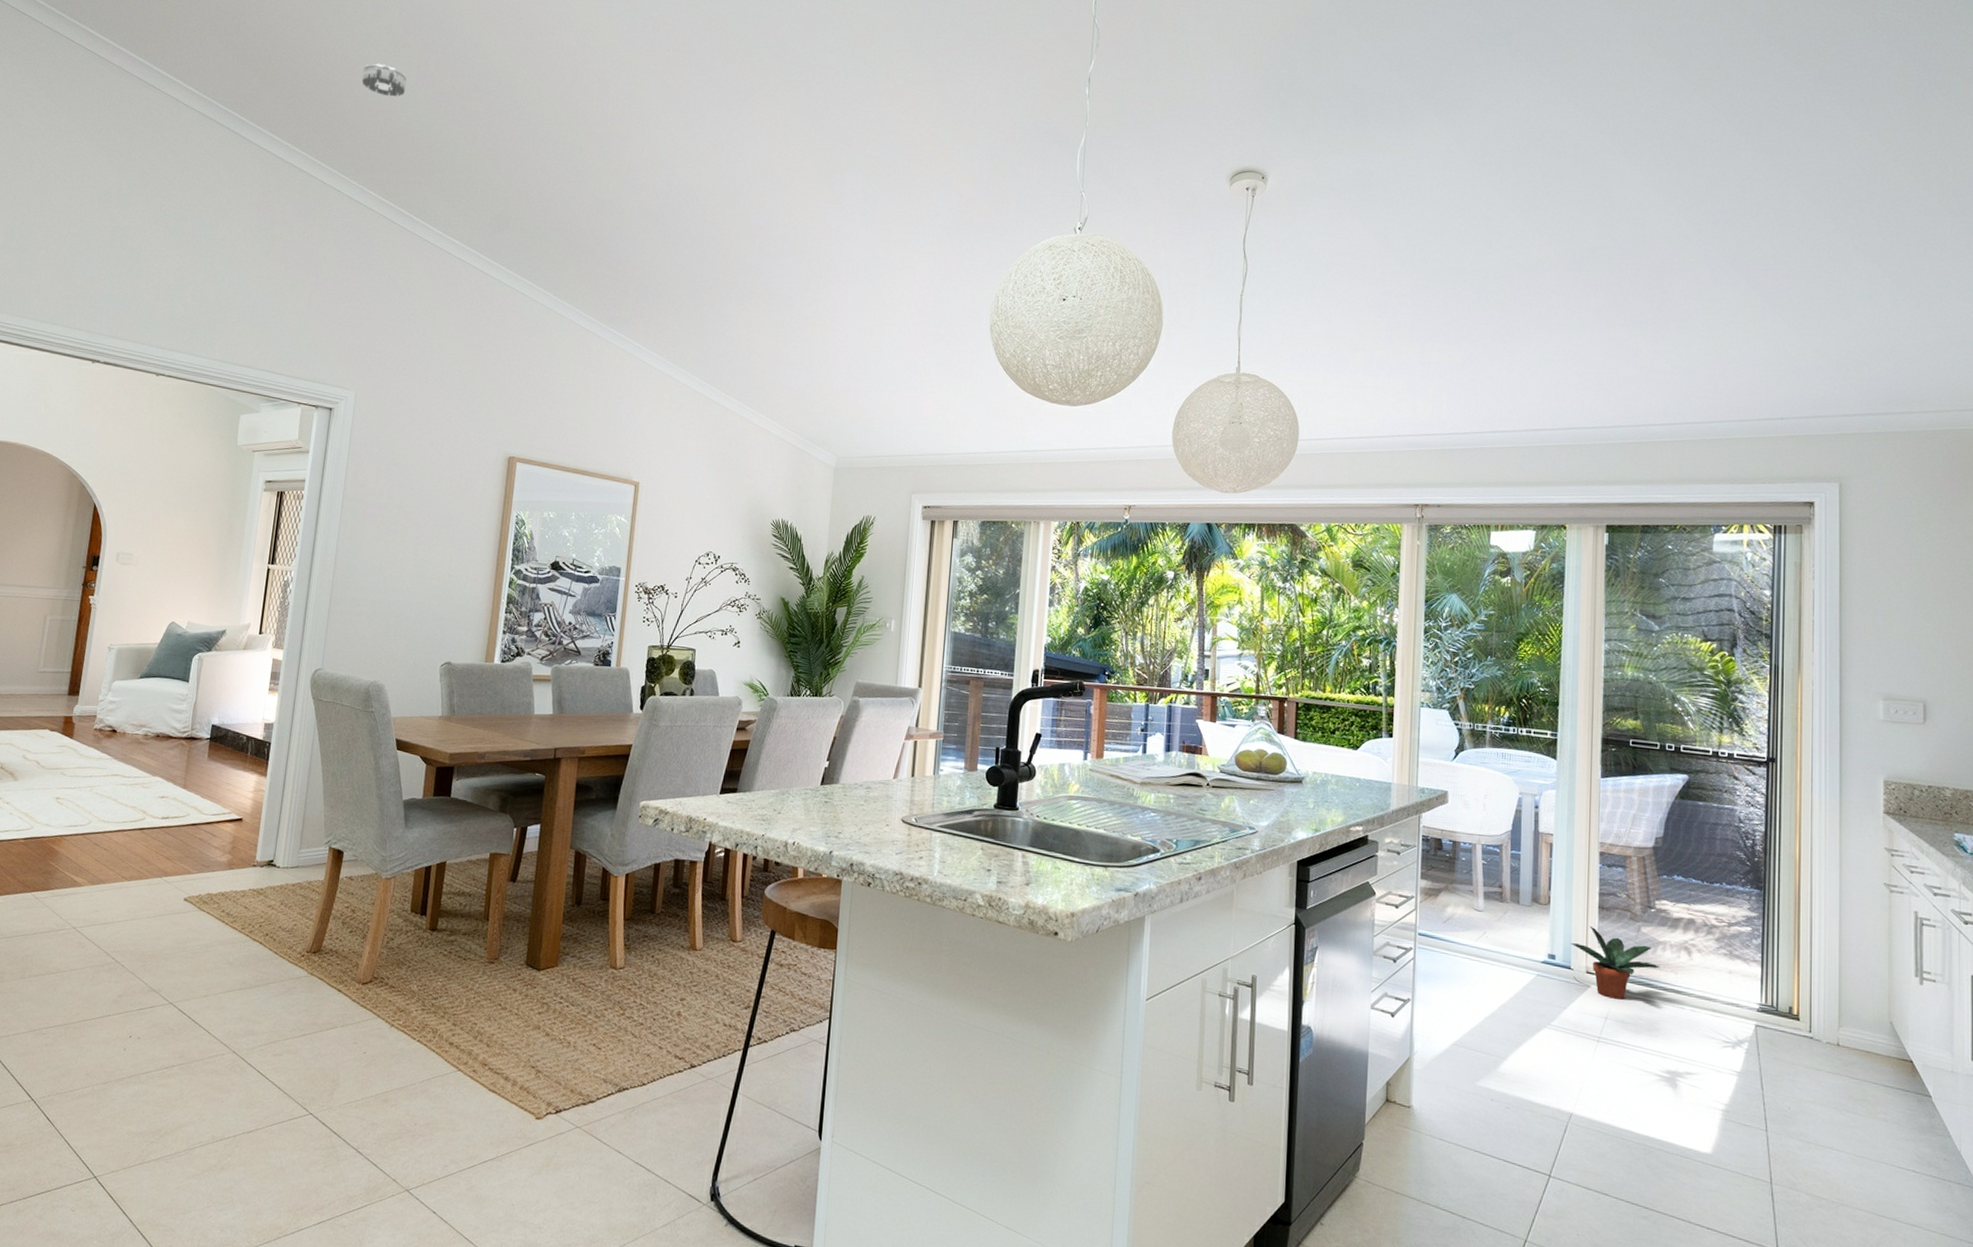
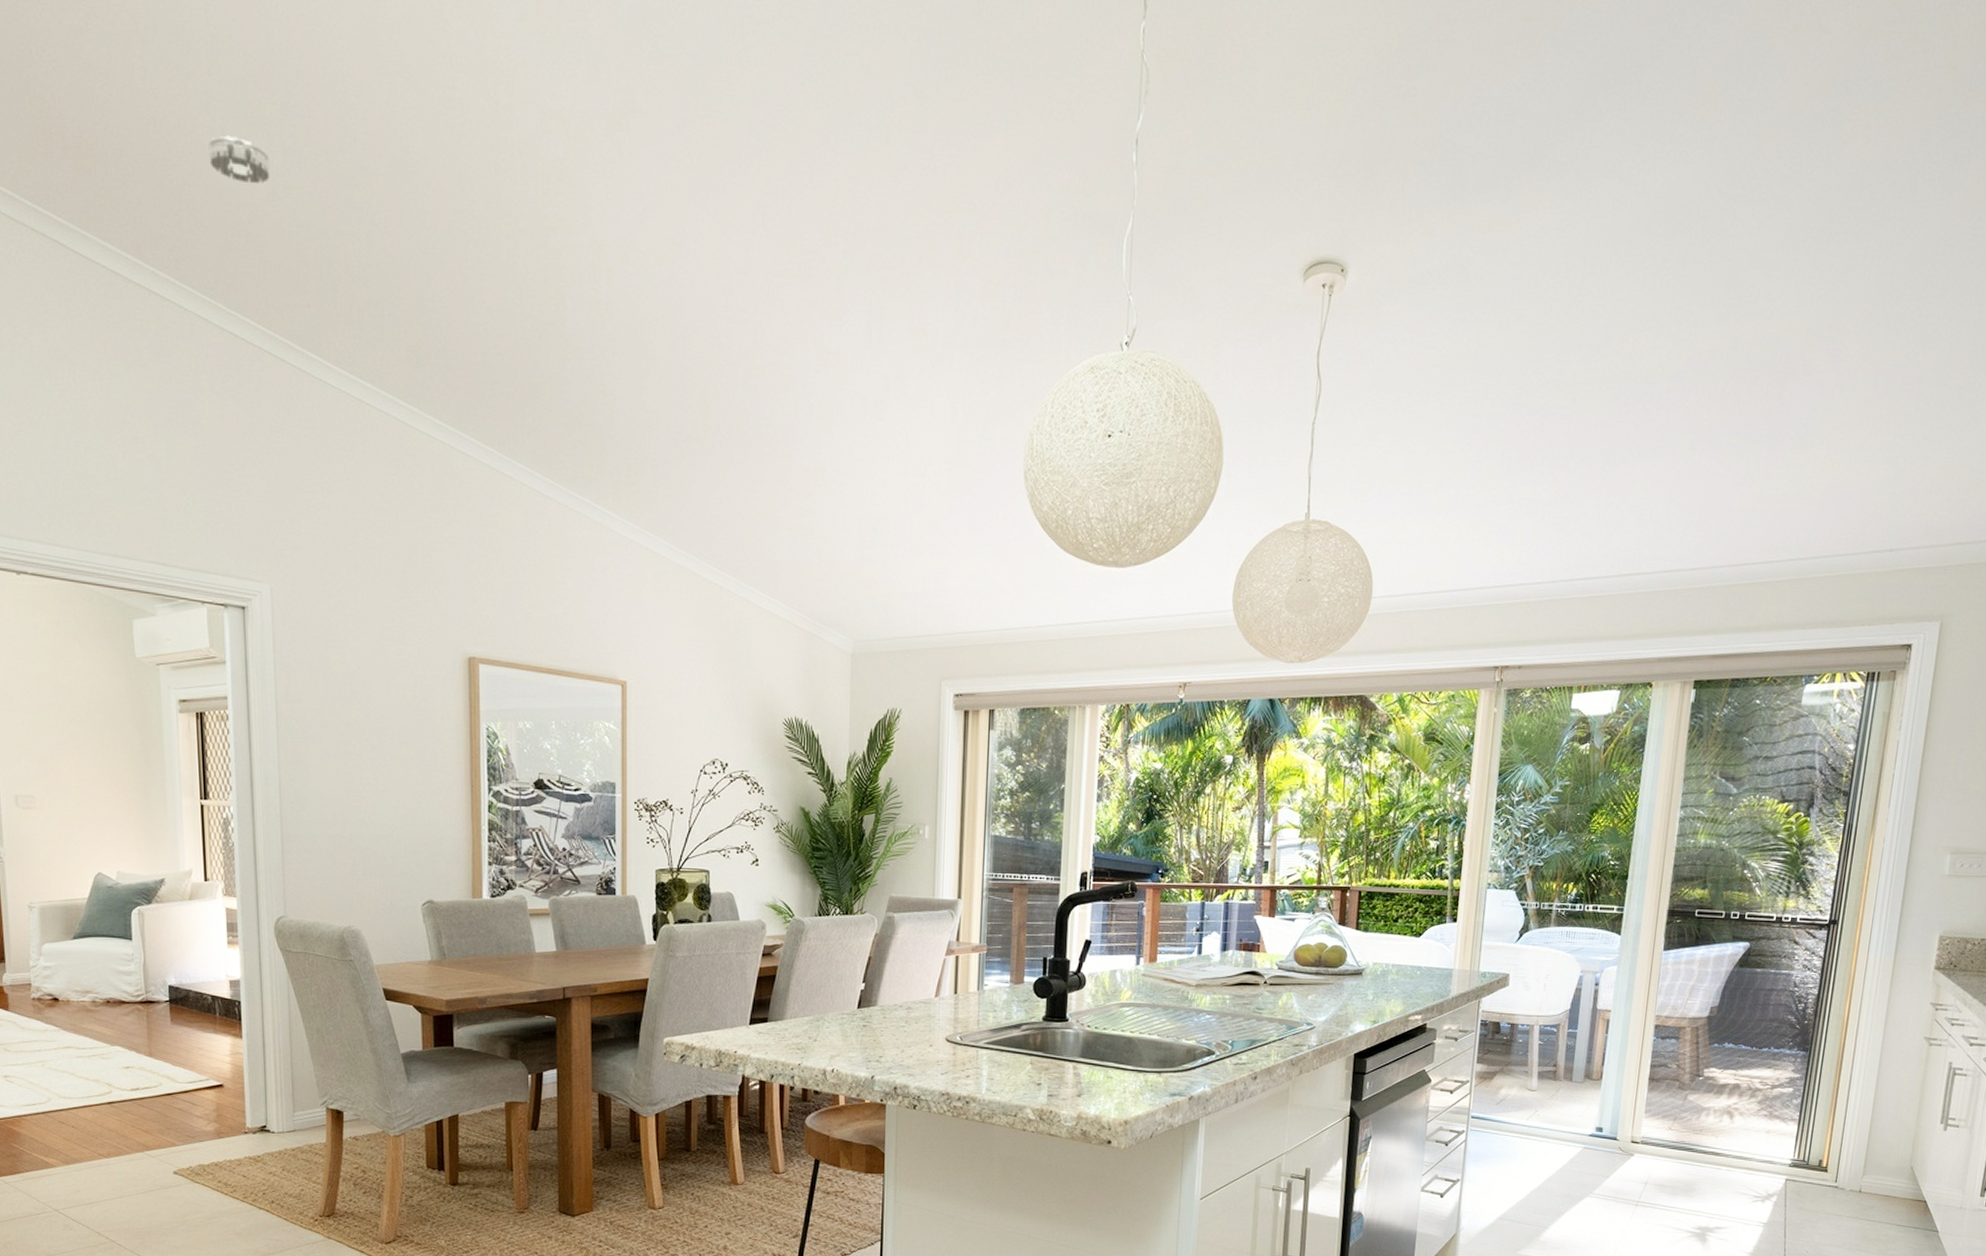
potted plant: present [1570,925,1660,1000] -> none [1618,1097,1702,1165]

